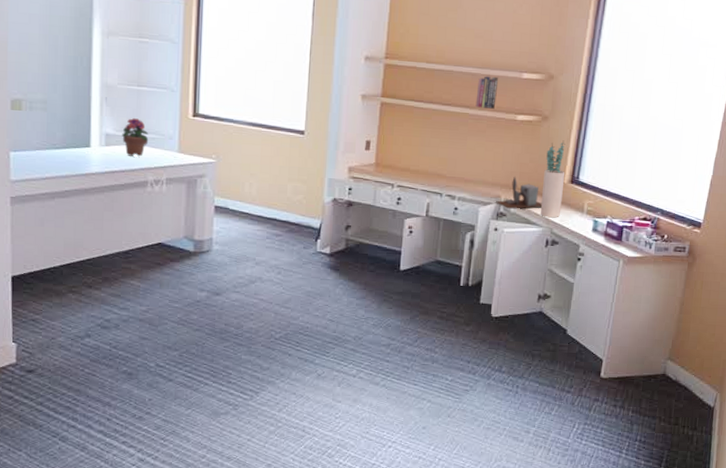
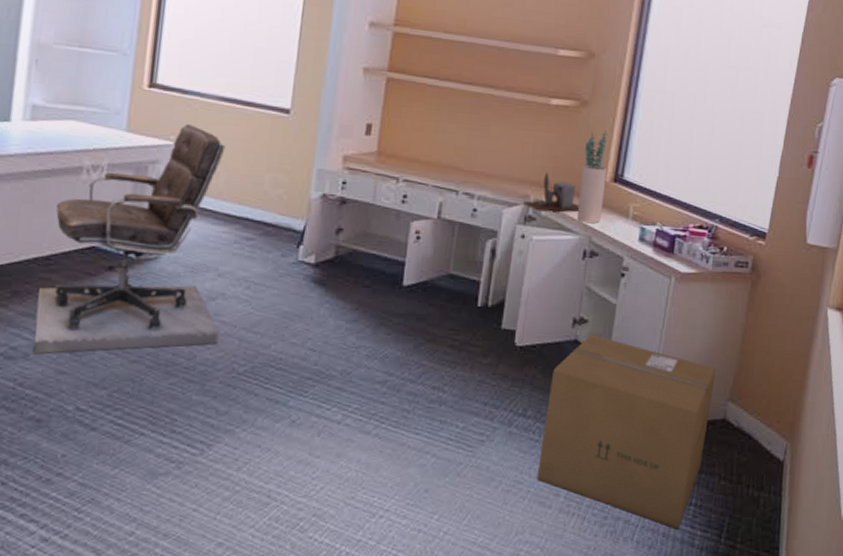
office chair: none [121,145,259,325] -> present [33,123,226,355]
potted flower: present [122,118,149,157] -> none [54,86,90,136]
books: present [475,76,499,109] -> none [501,51,530,90]
box: none [511,307,658,460] -> present [537,334,716,530]

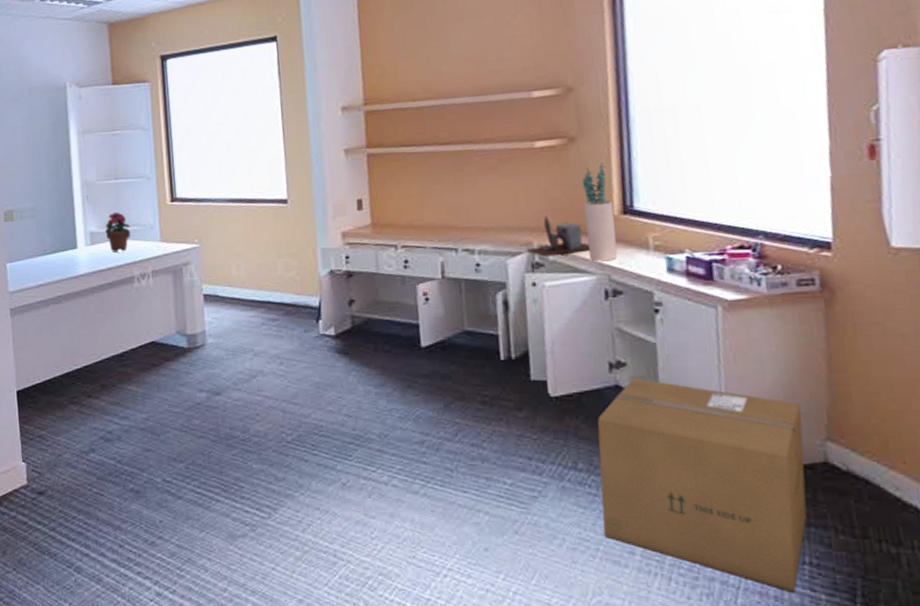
office chair: present [33,123,226,355] -> none [120,226,266,436]
potted flower: none [54,86,90,136] -> present [105,212,131,253]

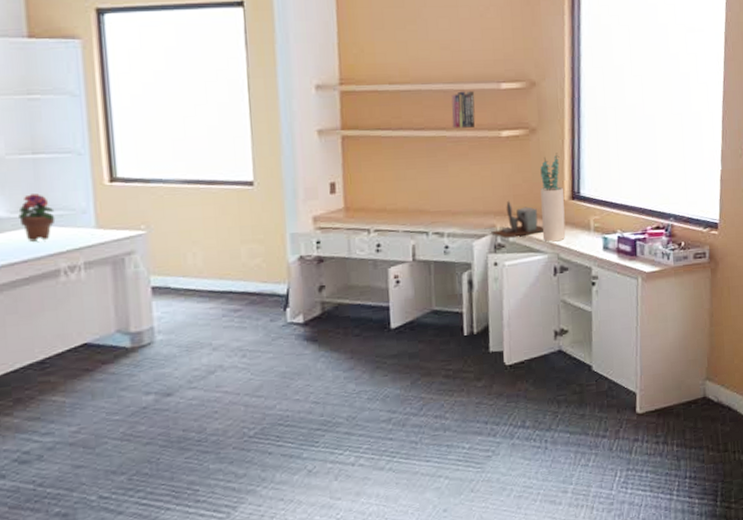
books: none [477,101,505,142] -> present [451,90,476,128]
box: present [597,377,807,593] -> none [543,342,691,502]

